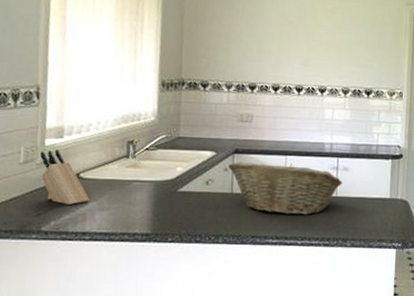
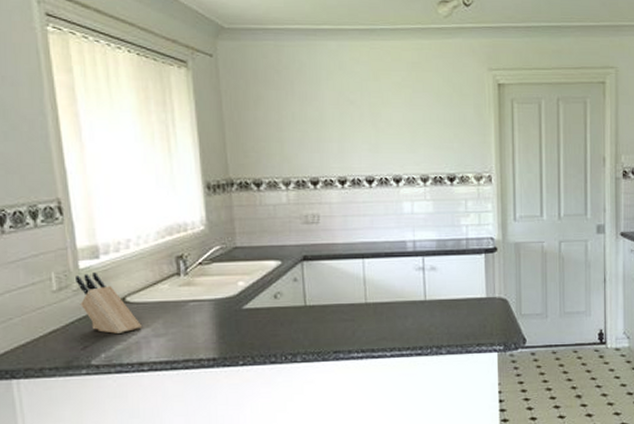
fruit basket: present [228,161,343,215] -> none [297,267,431,325]

